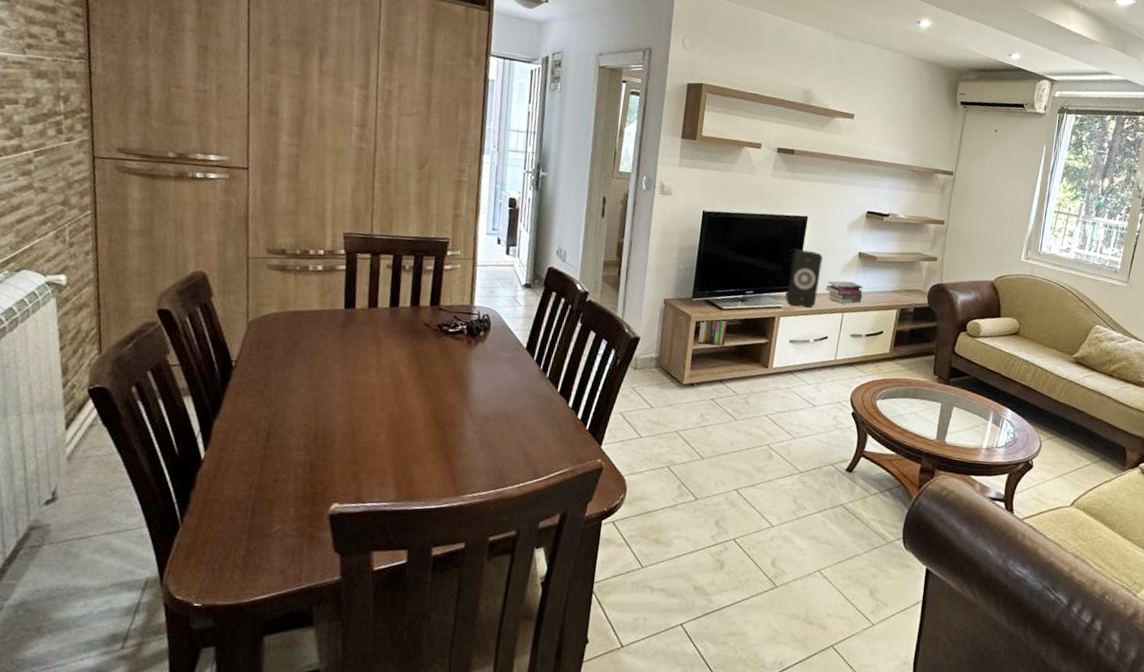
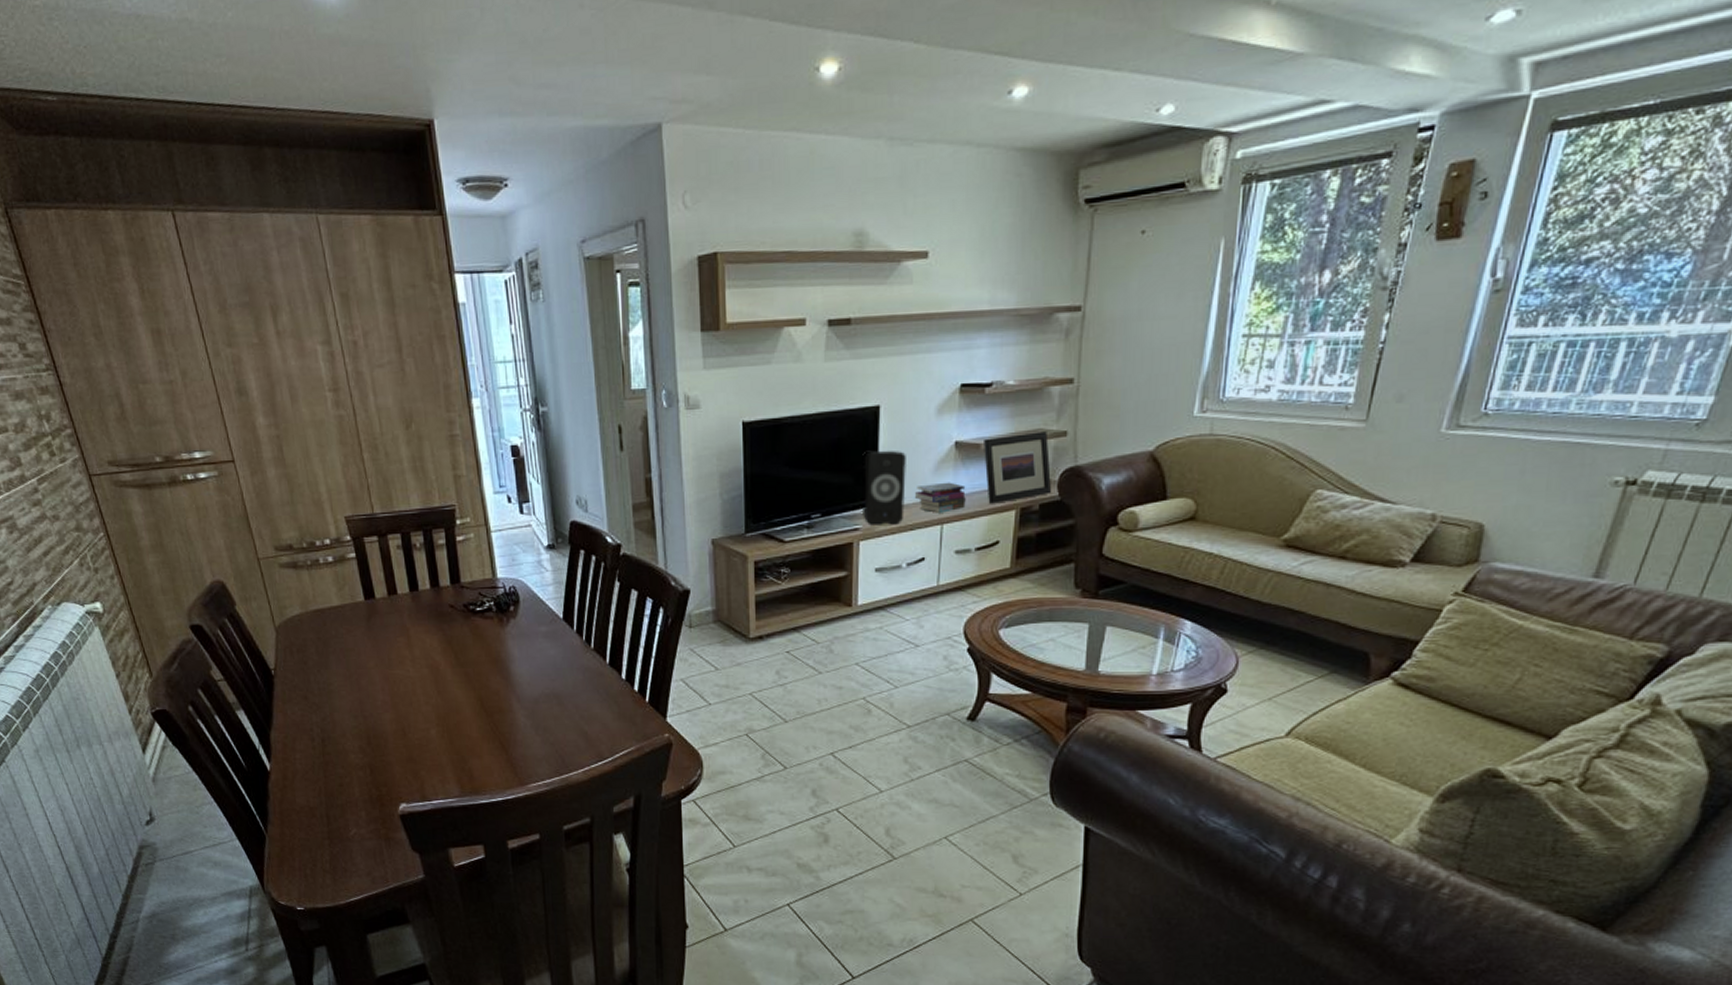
books: present [698,319,728,346] -> none [760,553,793,588]
picture frame: none [878,253,924,303] -> present [984,431,1052,504]

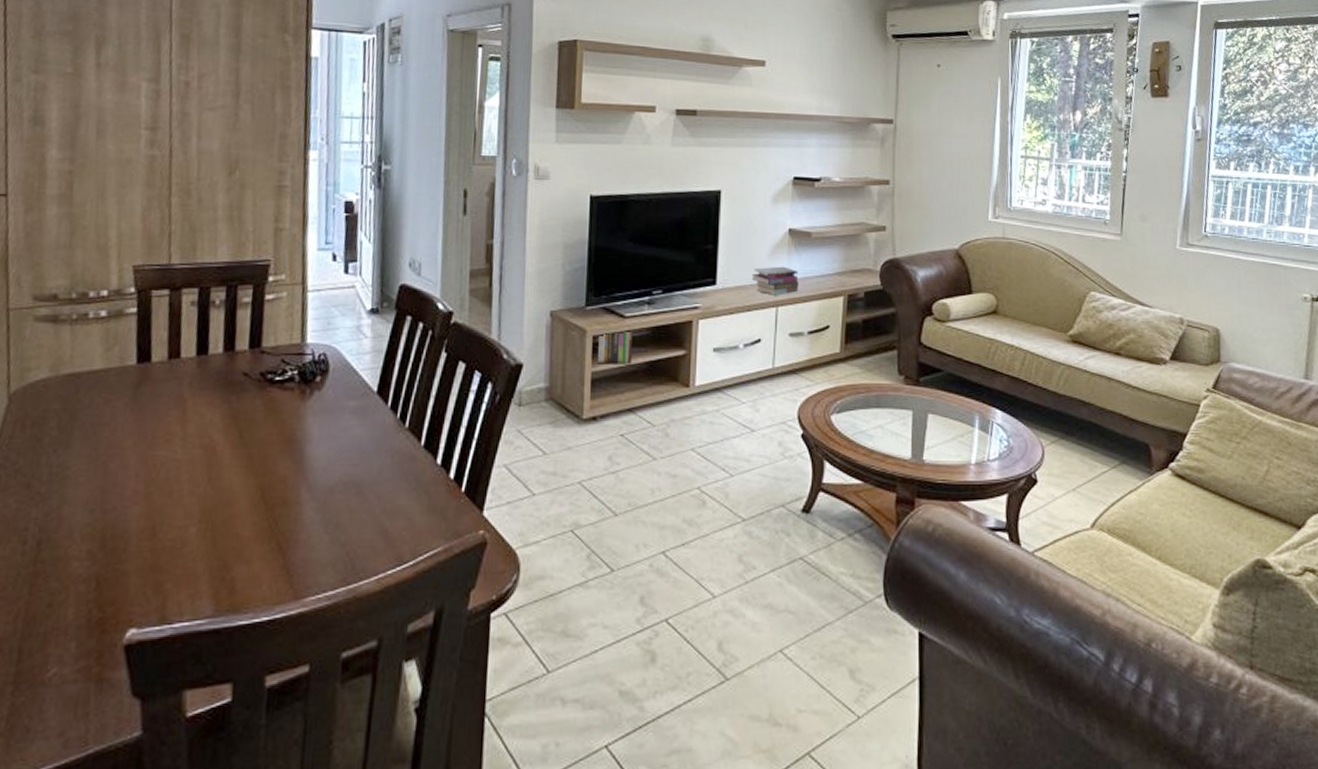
books: none [760,553,793,588] -> present [598,329,633,365]
speaker: present [860,450,906,525] -> none [700,231,744,305]
picture frame: present [984,431,1052,504] -> none [814,225,875,289]

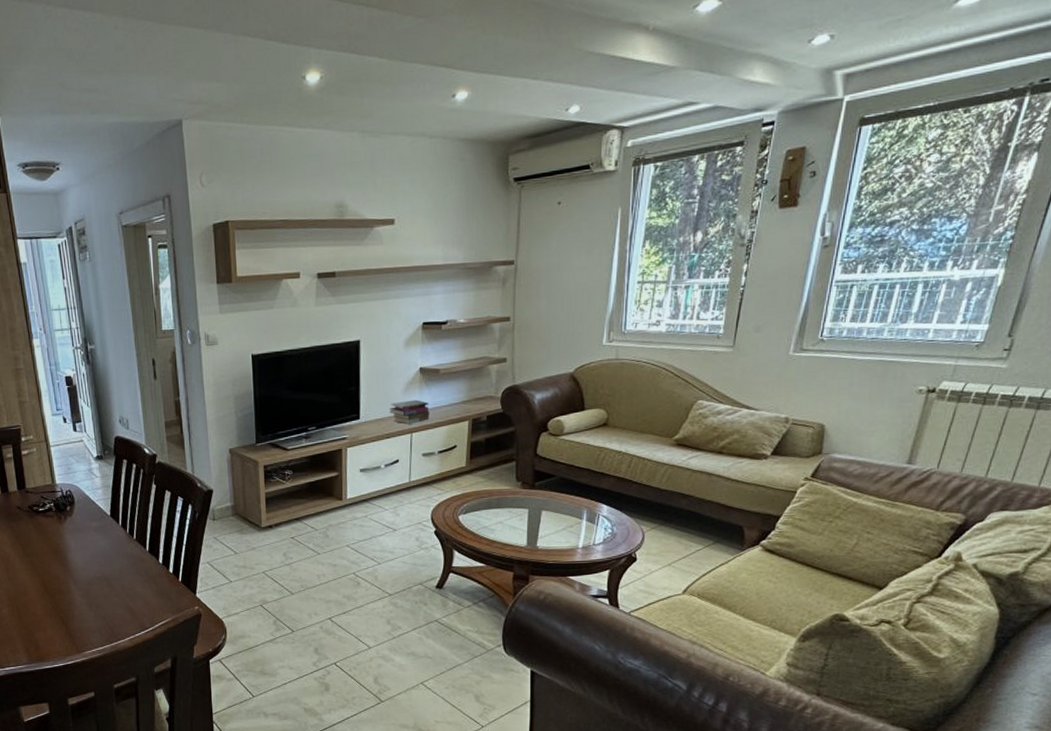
books: present [598,329,633,365] -> none [269,458,296,487]

